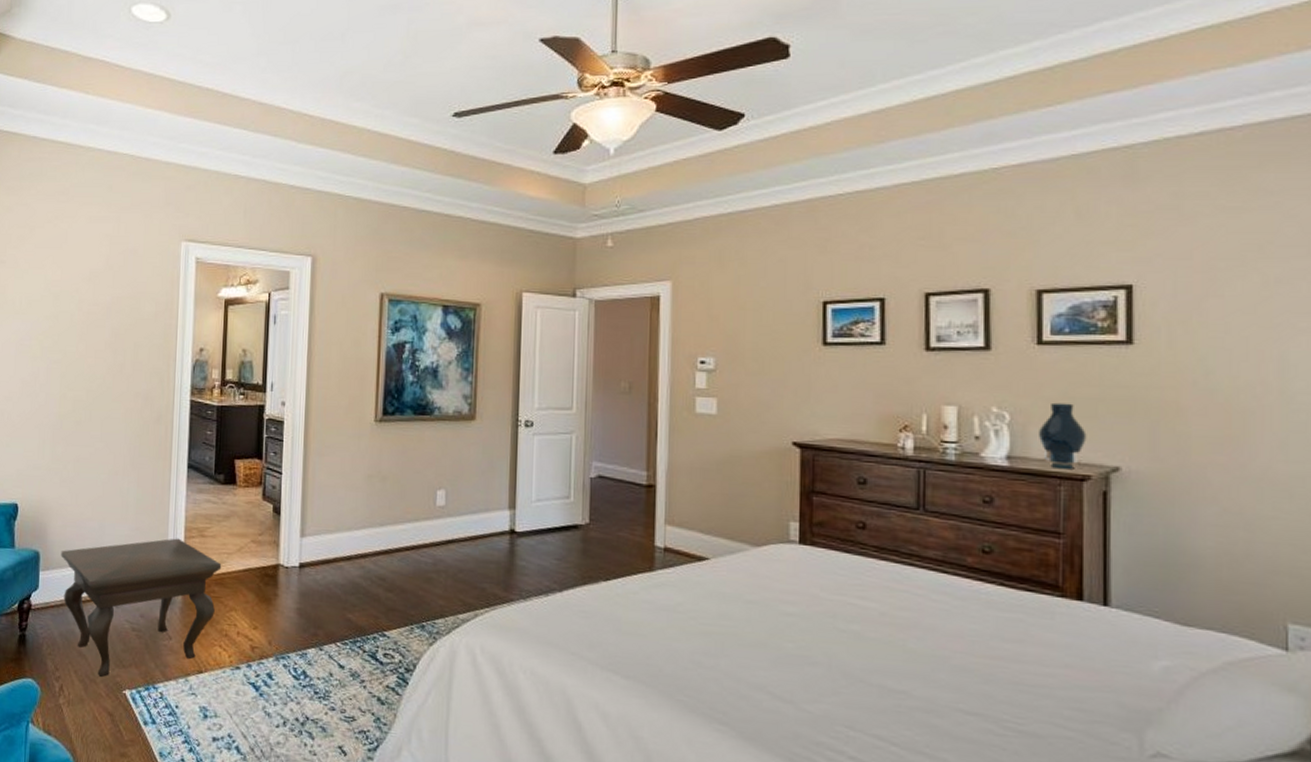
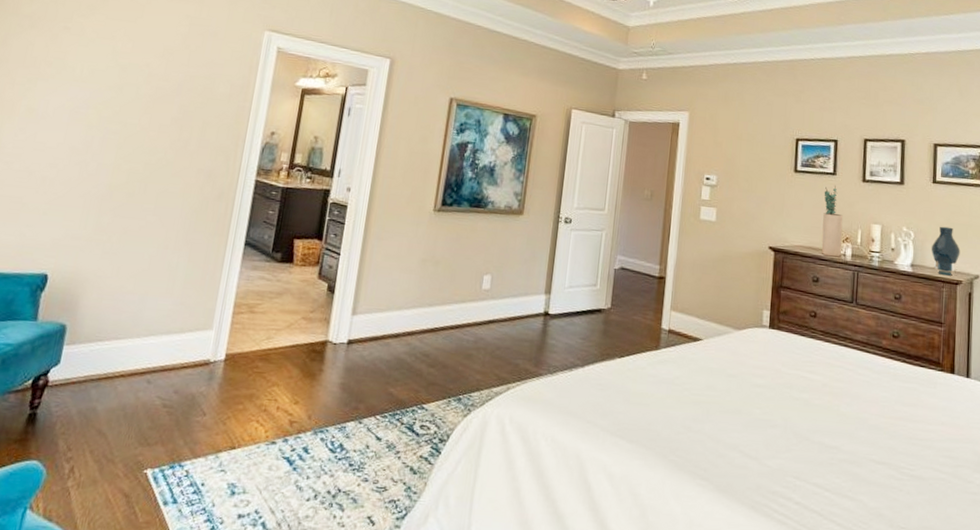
side table: present [61,538,222,677] -> none [88,313,269,456]
vase: none [868,358,899,452] -> present [821,185,843,257]

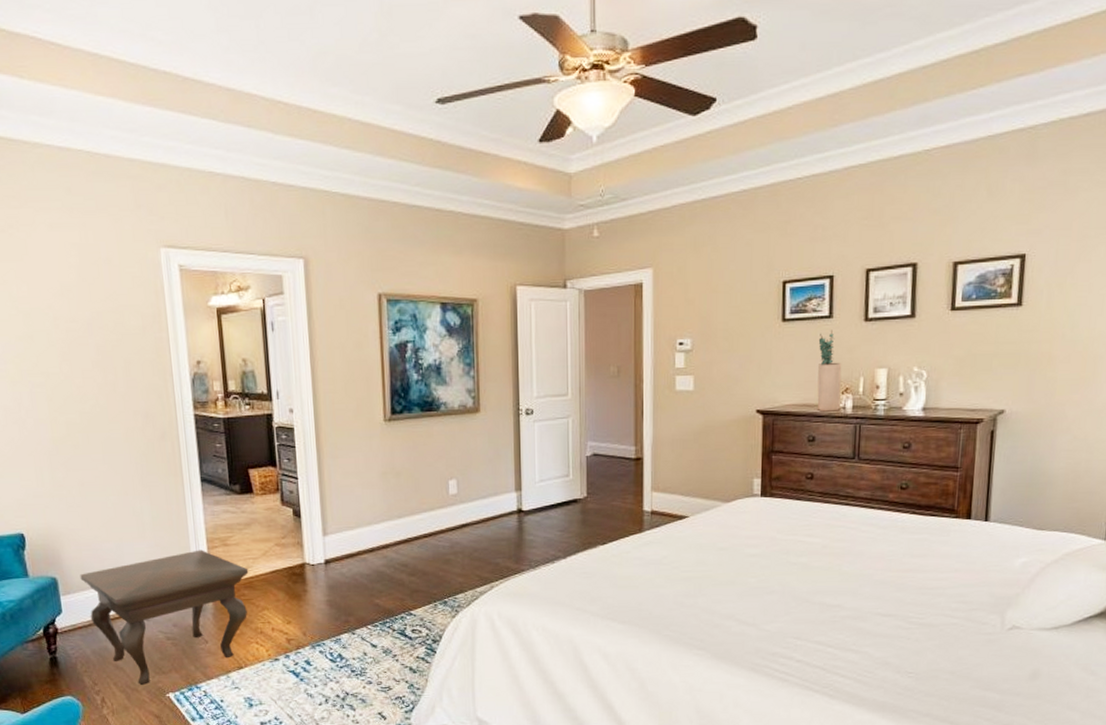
side table: none [88,313,269,456] -> present [80,550,249,685]
vase: present [931,226,960,276] -> none [947,359,983,415]

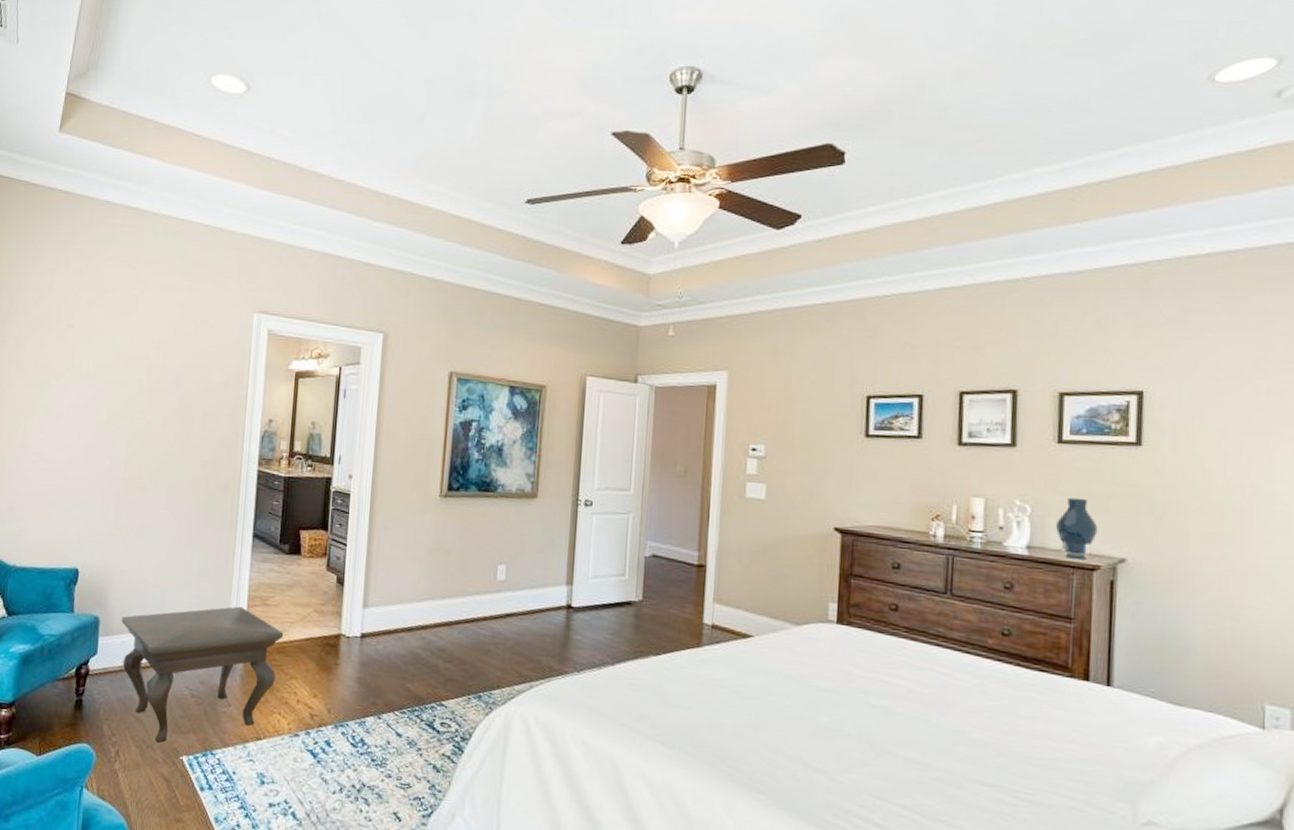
vase: present [817,330,842,412] -> none [903,451,932,539]
vase: none [947,359,983,415] -> present [1055,497,1098,559]

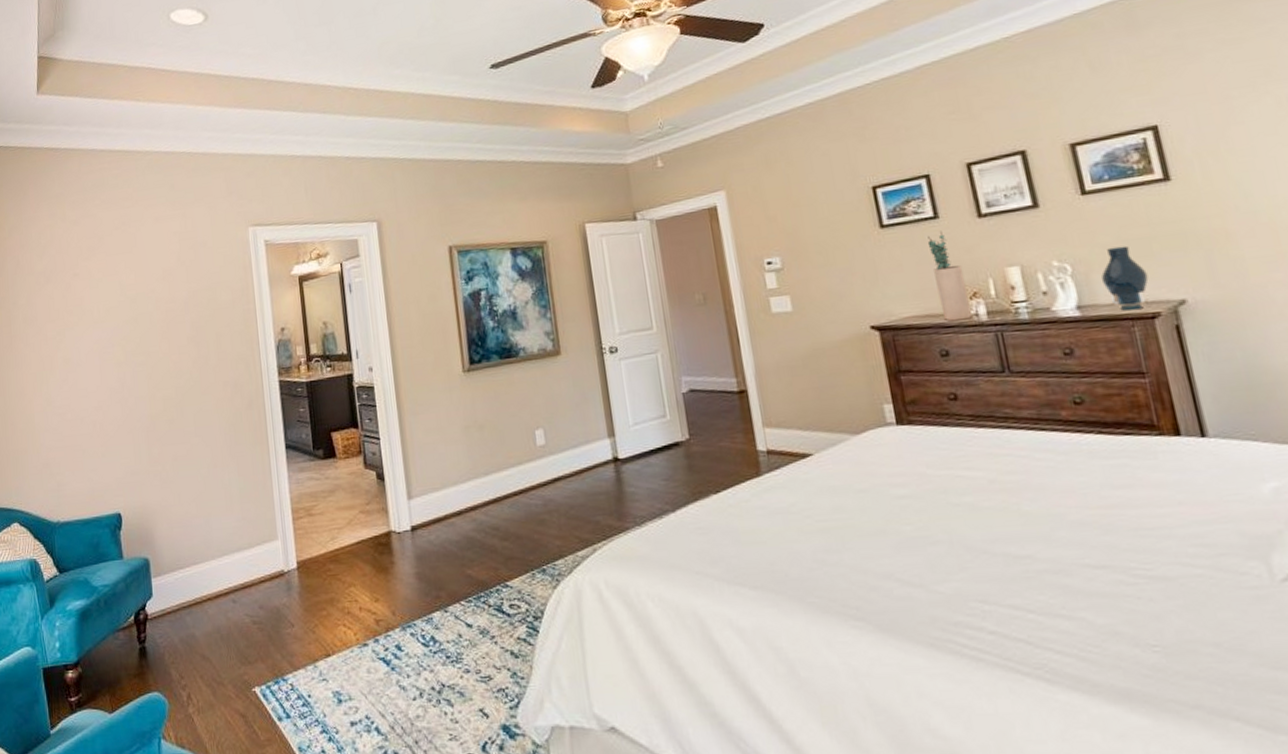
side table: present [121,606,284,743] -> none [170,521,334,678]
vase: none [903,451,932,539] -> present [927,231,972,322]

